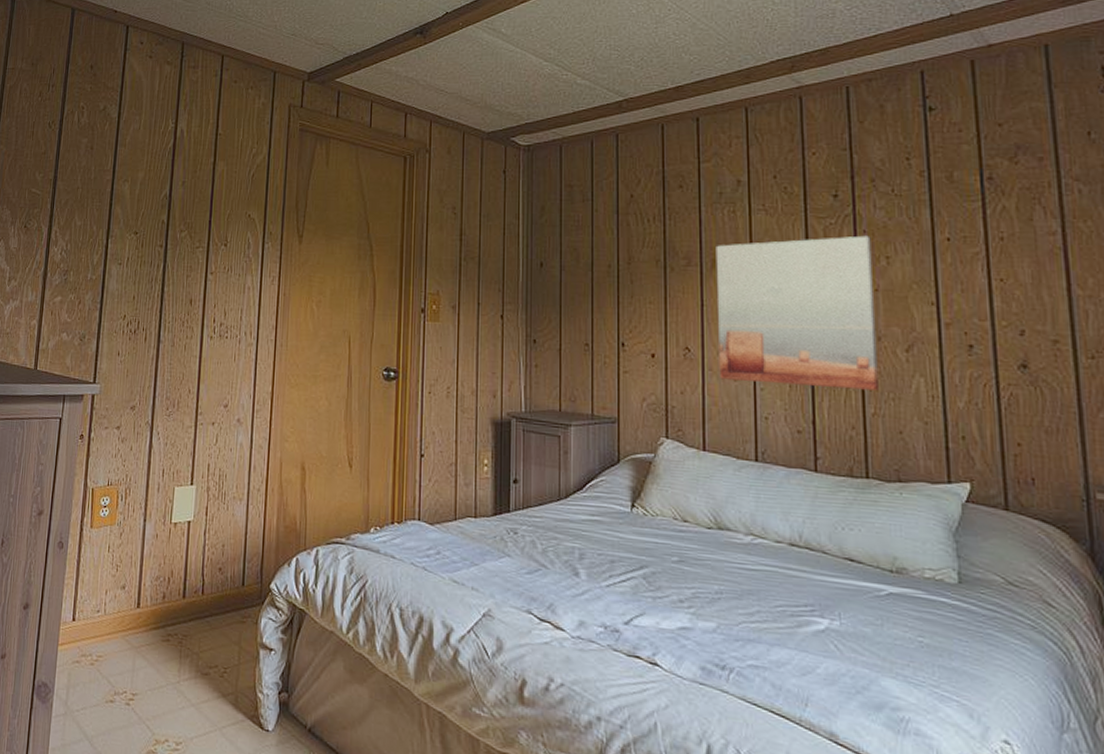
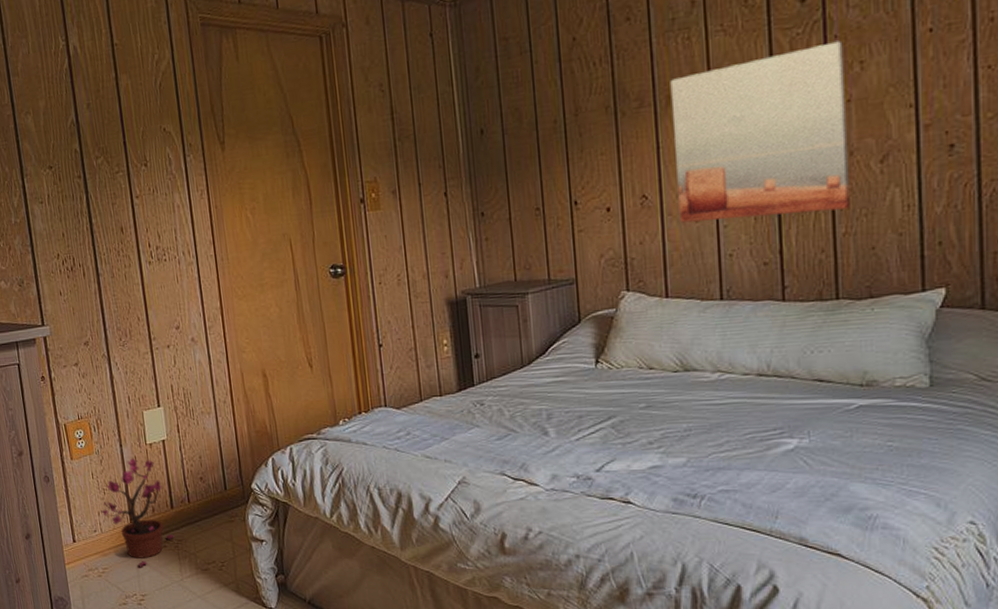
potted plant: none [109,535,180,661] -> present [101,458,174,567]

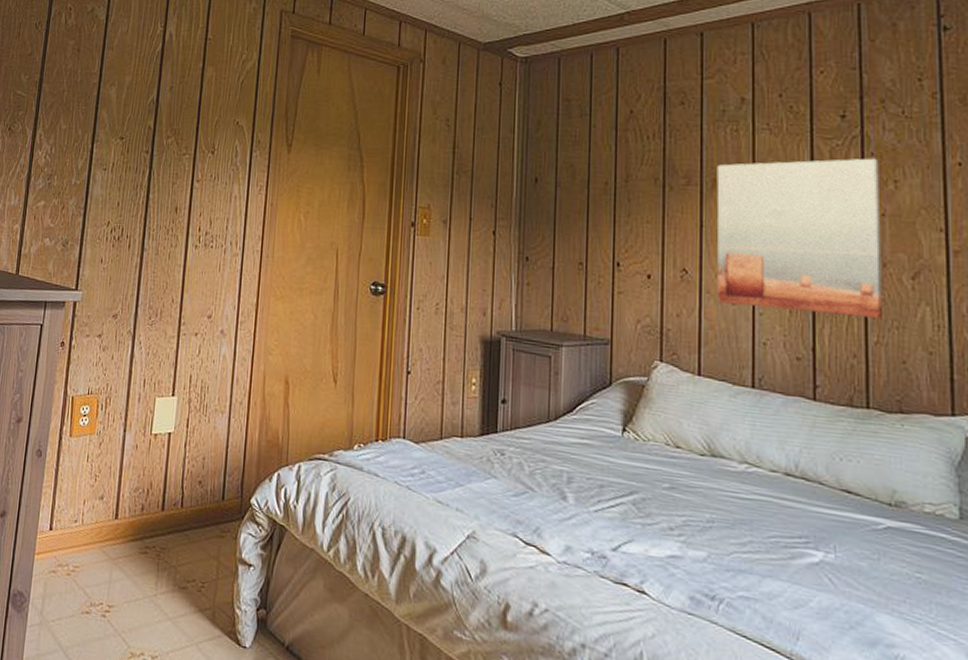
potted plant: present [101,458,174,567] -> none [87,446,158,572]

